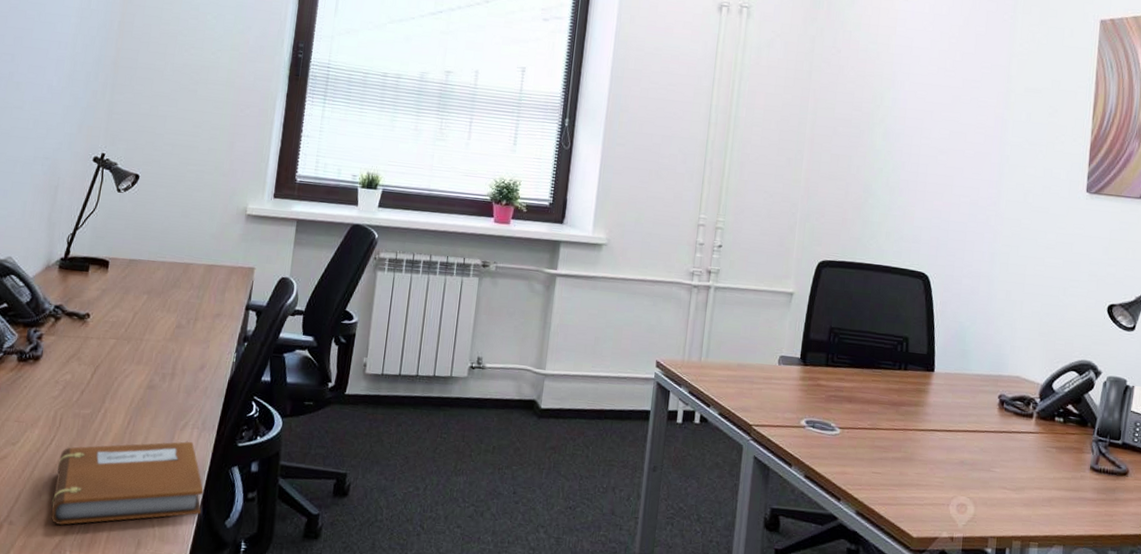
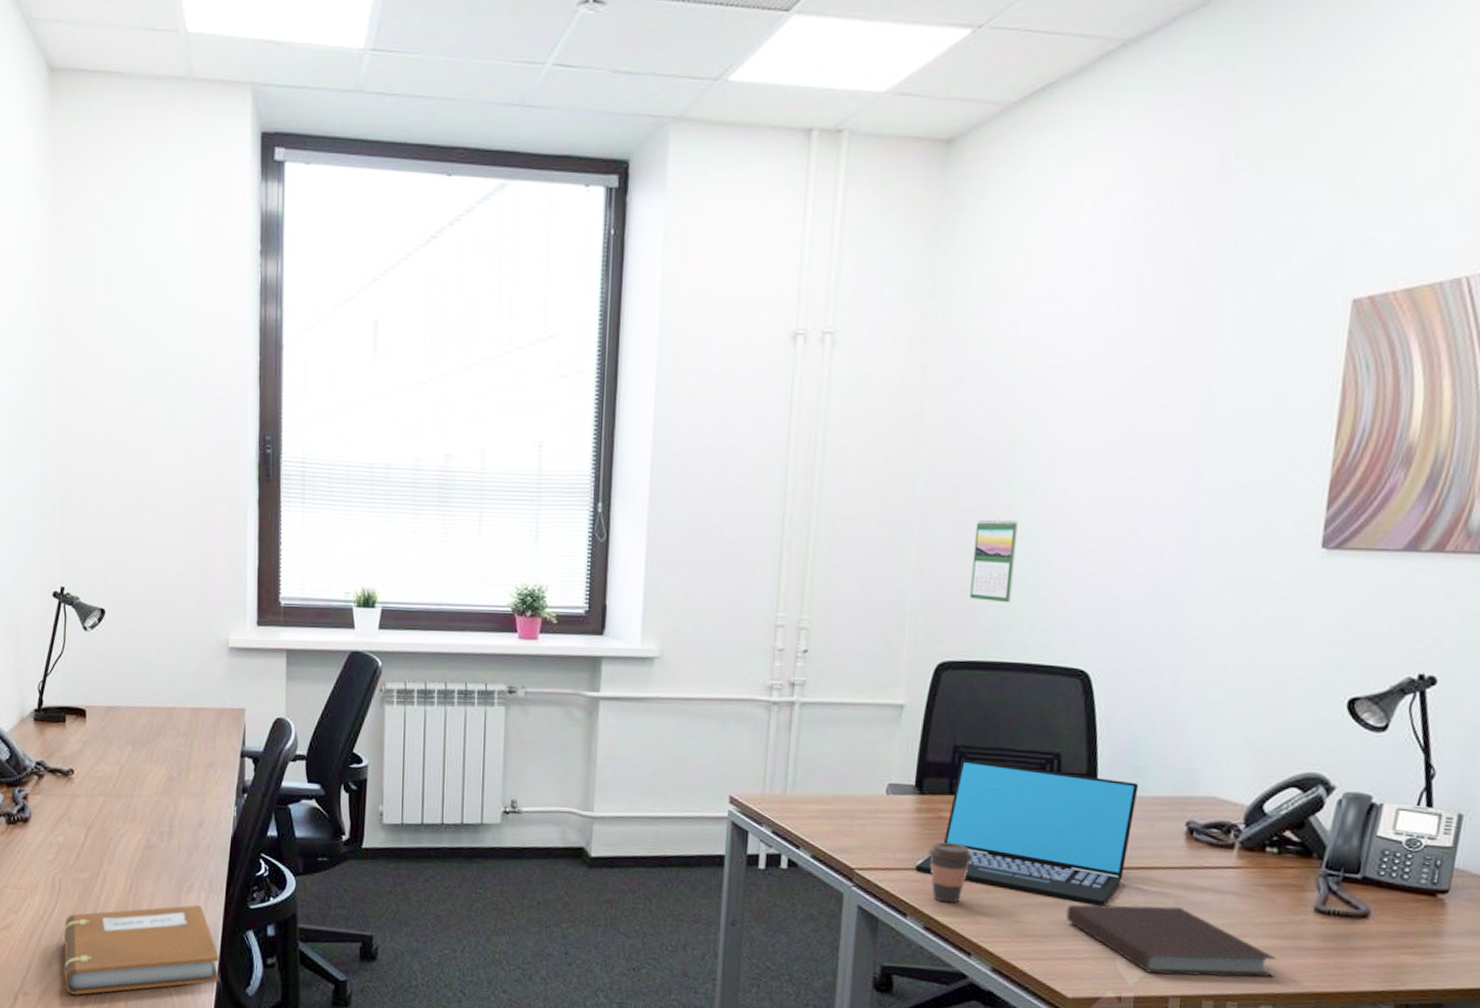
laptop: none [799,339,965,461] -> present [915,759,1139,906]
coffee cup: none [808,405,843,456] -> present [927,842,973,903]
calendar: none [843,154,879,219] -> present [969,519,1018,603]
notebook: none [912,459,1065,522] -> present [1066,904,1277,978]

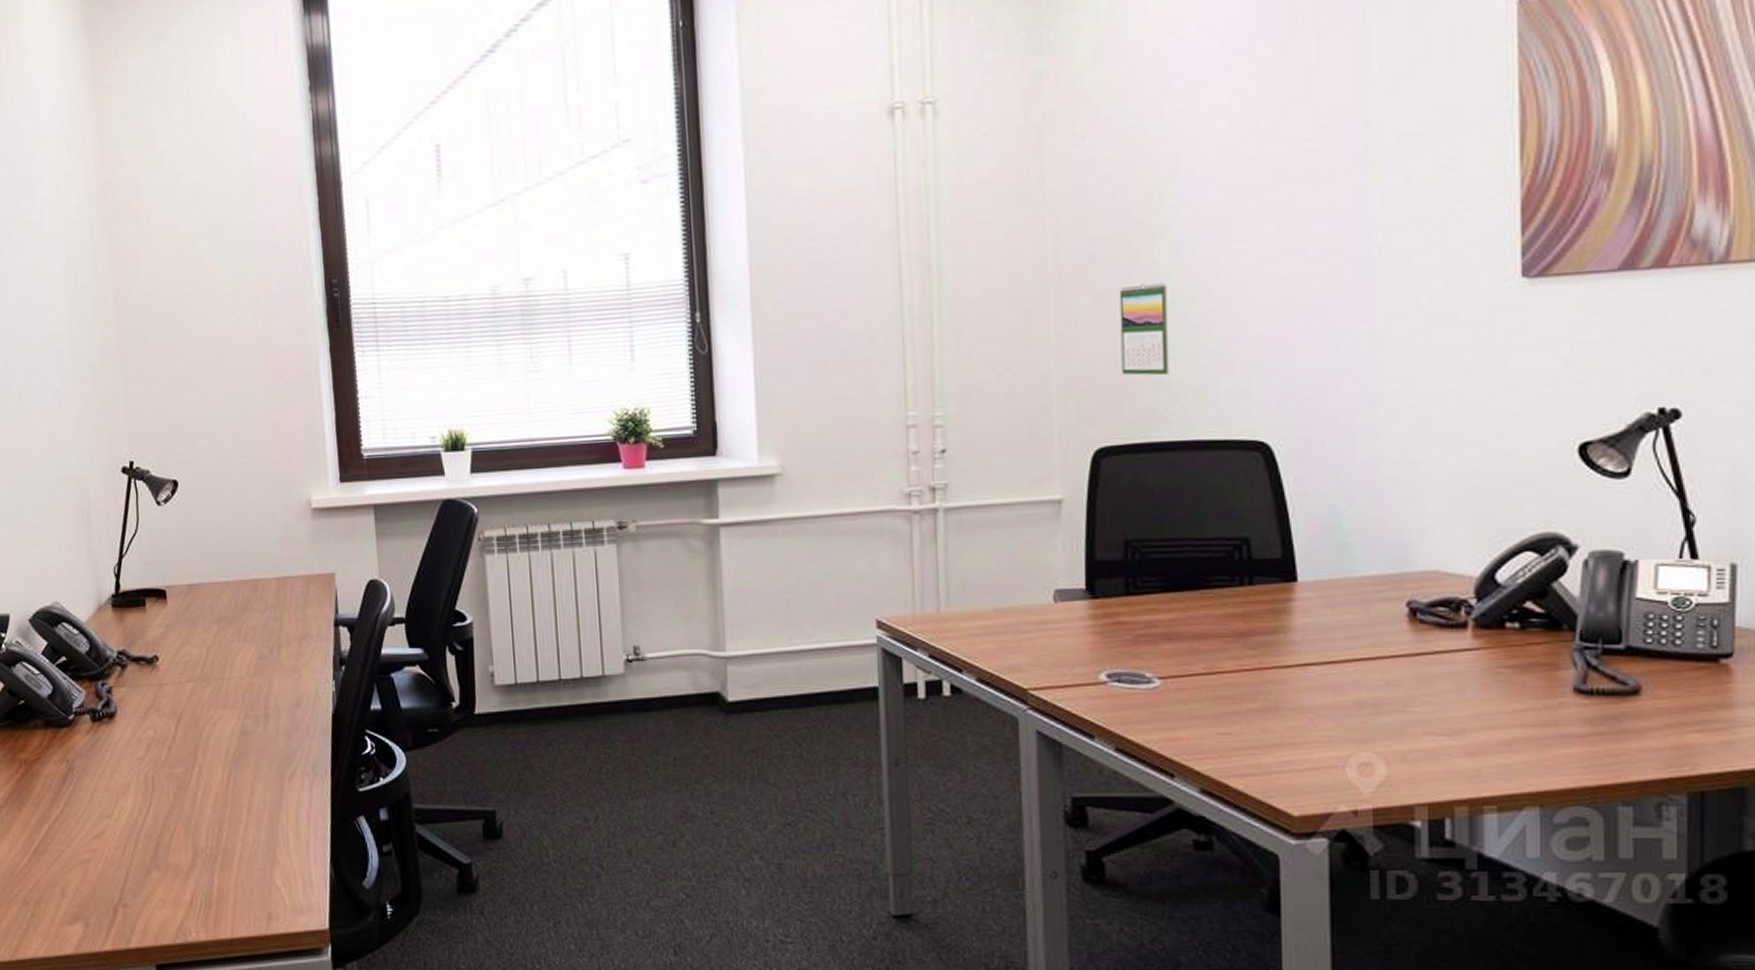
notebook: present [63,904,219,995] -> none [161,792,332,903]
laptop: present [915,759,1139,906] -> none [1097,554,1345,707]
coffee cup: present [927,842,973,903] -> none [1109,651,1163,719]
notebook: present [1066,904,1277,978] -> none [1279,701,1537,780]

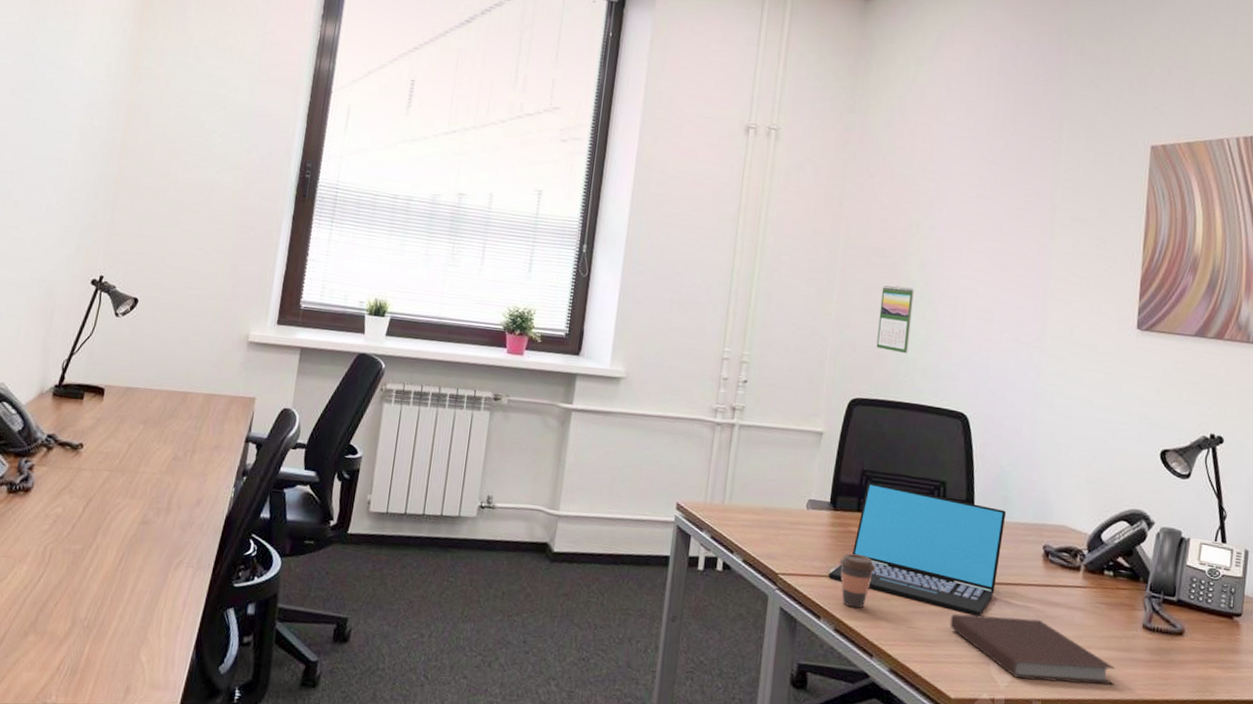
laptop: none [1097,554,1345,707] -> present [828,482,1007,616]
coffee cup: none [1109,651,1163,719] -> present [839,553,876,609]
notebook: none [1279,701,1537,780] -> present [950,614,1116,685]

